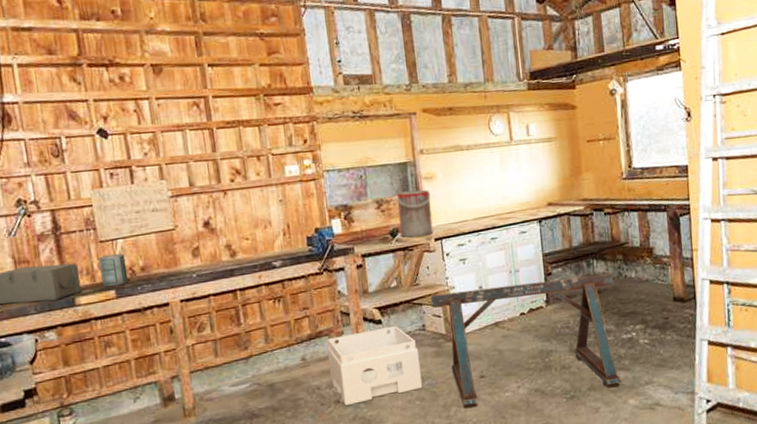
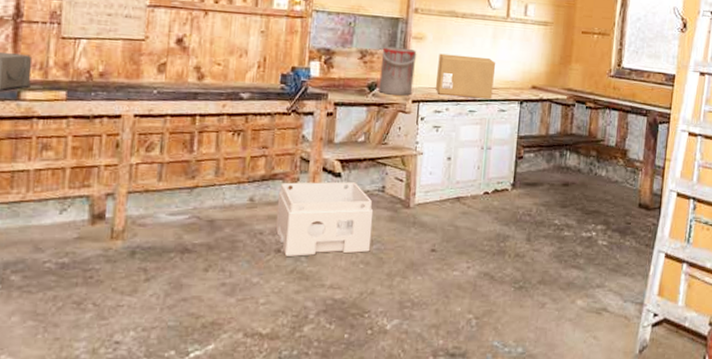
paint can: present [97,253,129,288] -> none [53,53,86,88]
sawhorse: present [430,273,621,408] -> none [395,157,583,285]
box: none [451,184,511,228] -> present [435,53,496,99]

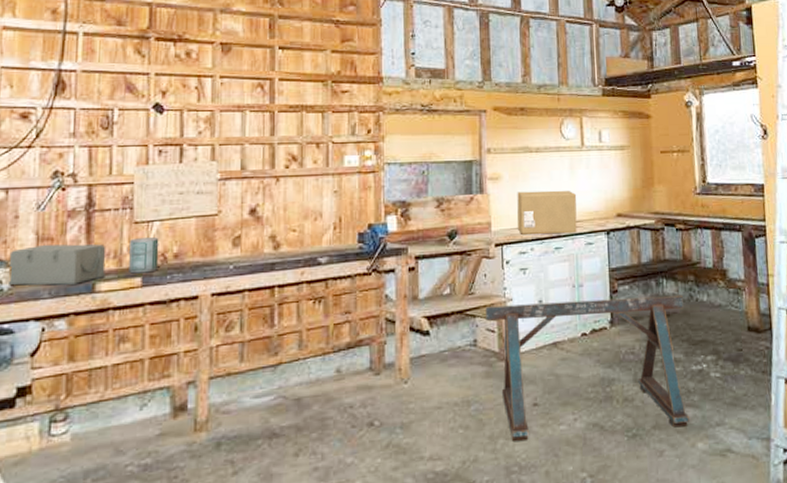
paint can: none [53,53,86,88] -> present [126,237,159,274]
storage bin: present [275,181,374,257] -> none [365,339,468,431]
paint can: present [378,46,417,96] -> none [458,190,495,241]
sawhorse: none [395,157,583,285] -> present [485,294,689,441]

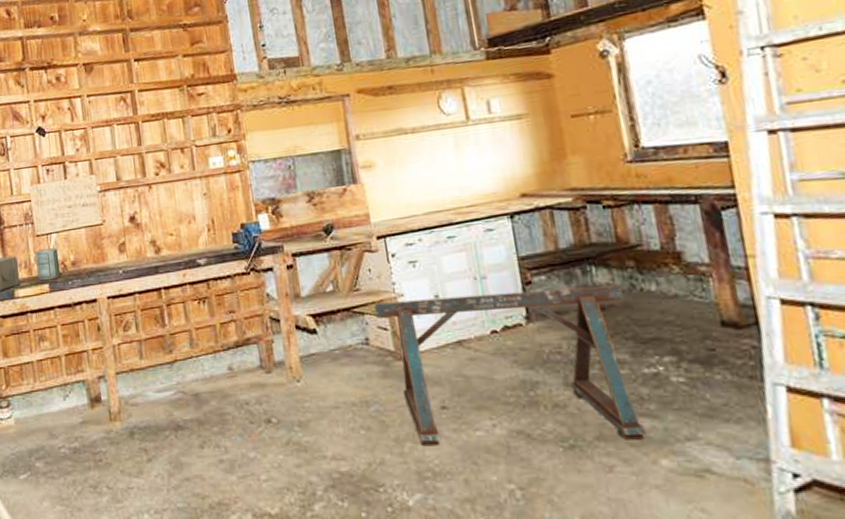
box: present [517,190,577,235] -> none [395,171,472,225]

